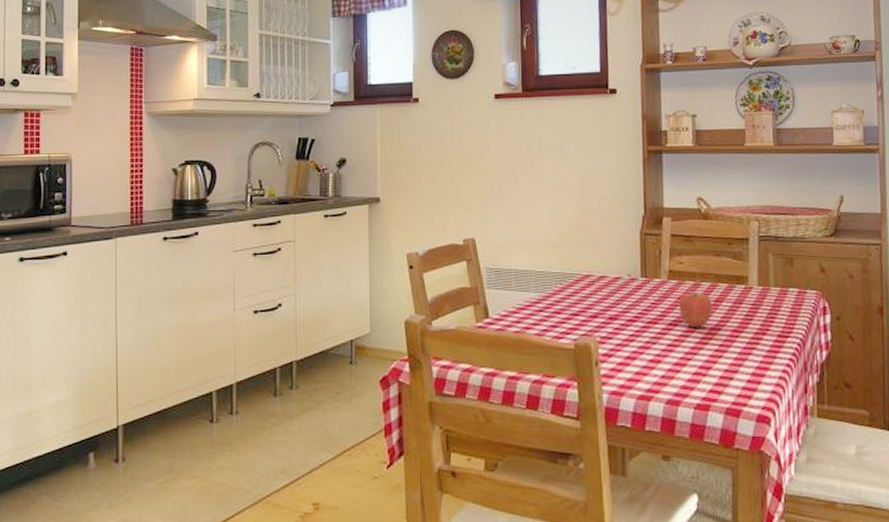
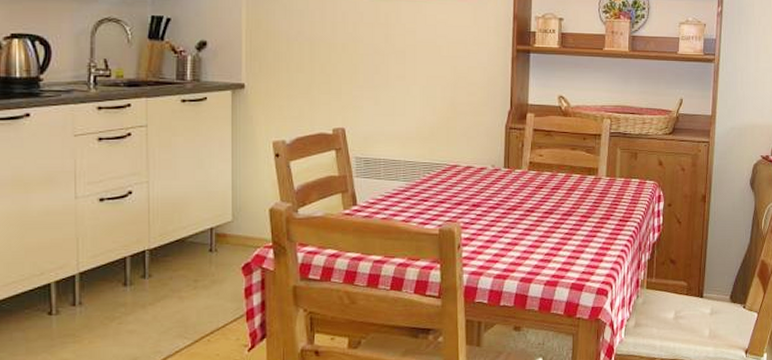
fruit: present [679,286,713,328] -> none [537,176,567,214]

